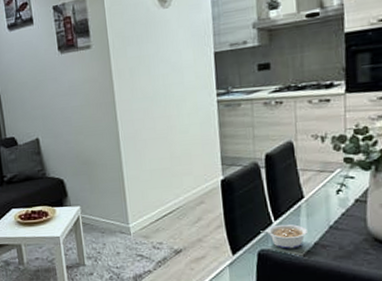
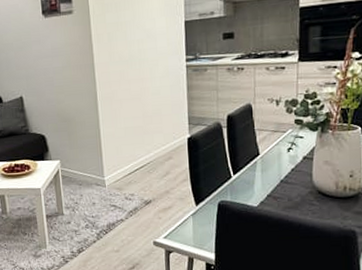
legume: present [260,224,307,249] -> none [221,178,261,200]

